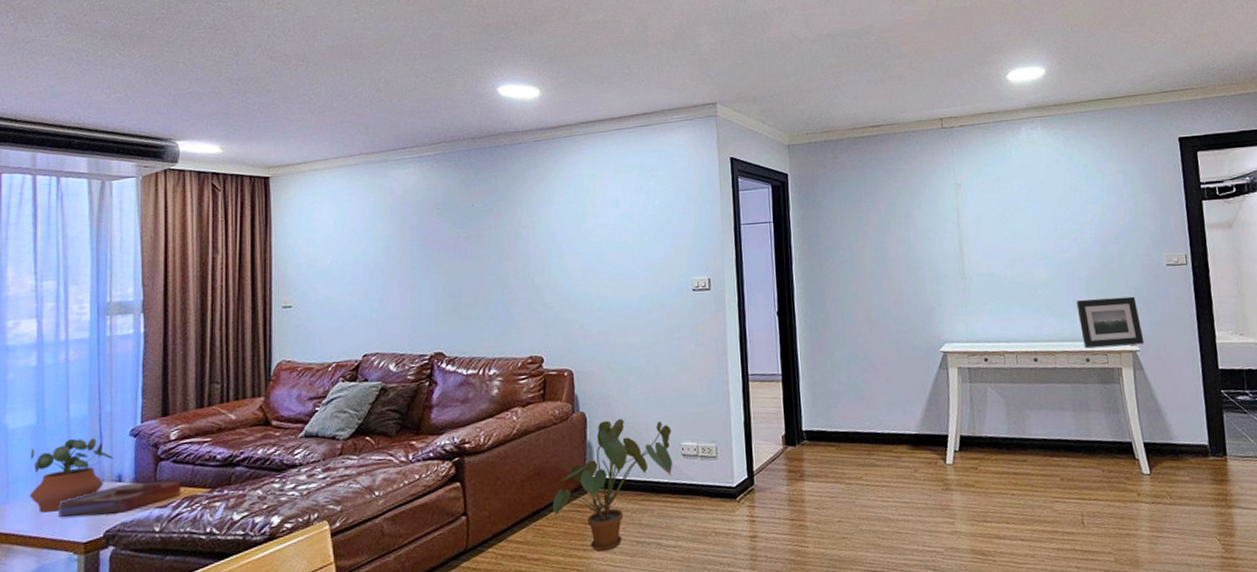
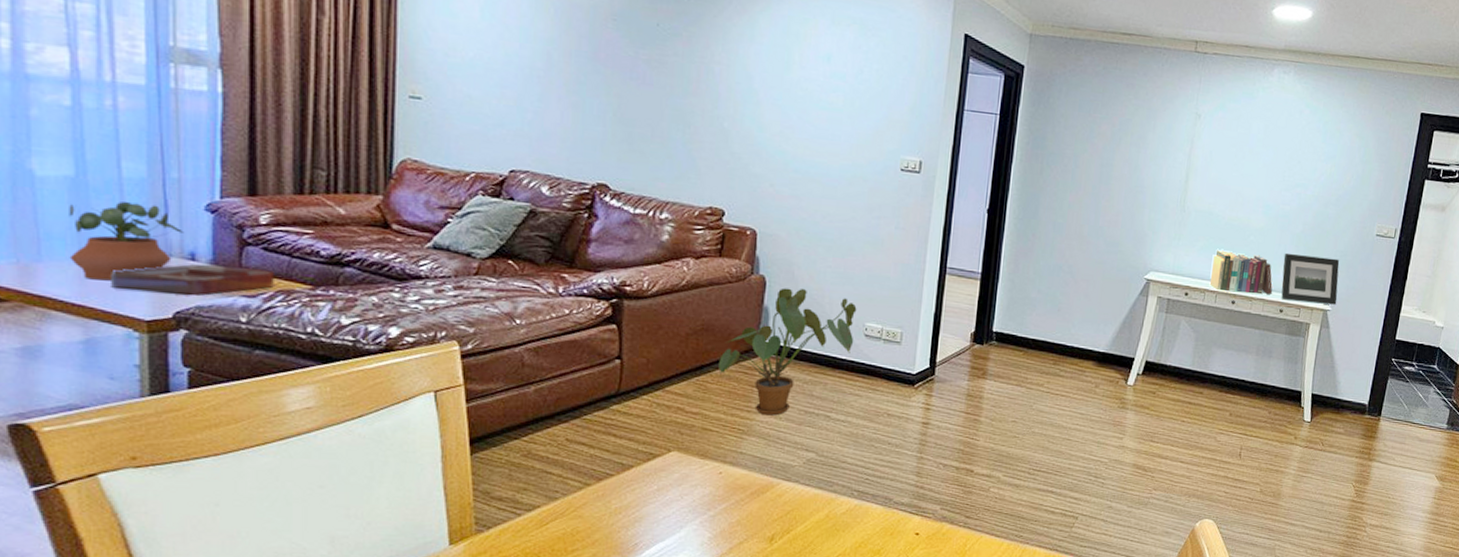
books: none [1005,307,1075,351] -> present [1209,250,1273,295]

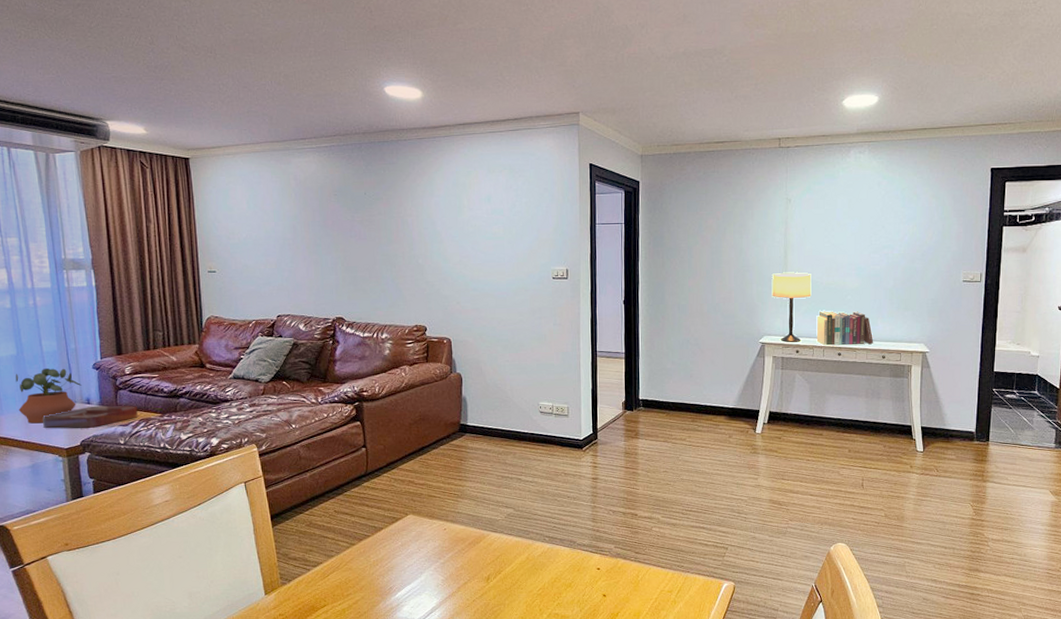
house plant: present [719,288,857,416] -> none [435,381,532,482]
table lamp: none [1165,199,1213,284] -> present [772,273,811,343]
picture frame: present [1281,254,1340,305] -> none [880,306,934,348]

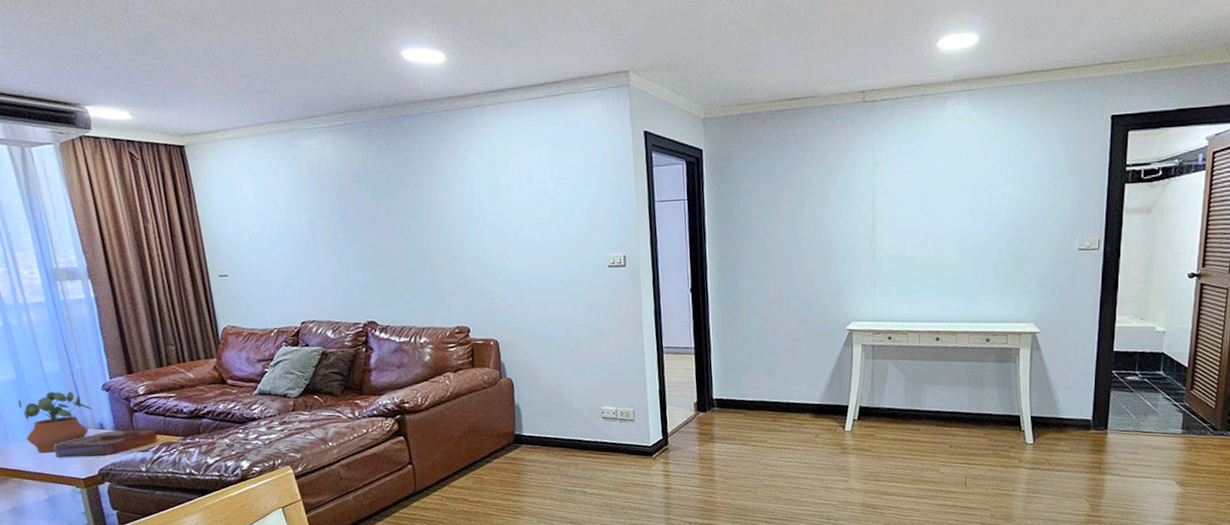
table lamp: present [772,273,811,343] -> none [859,248,904,329]
books: present [816,311,874,346] -> none [911,289,977,330]

